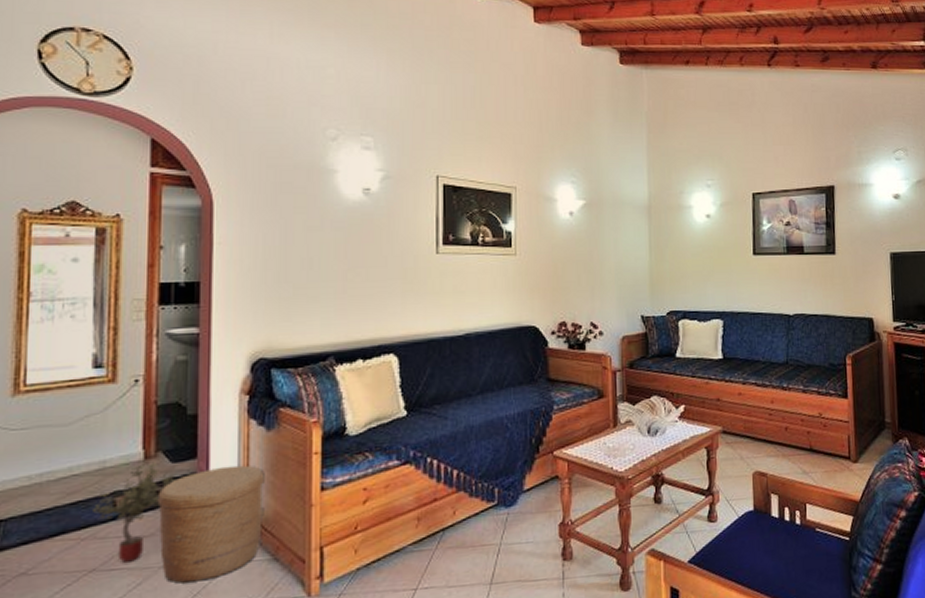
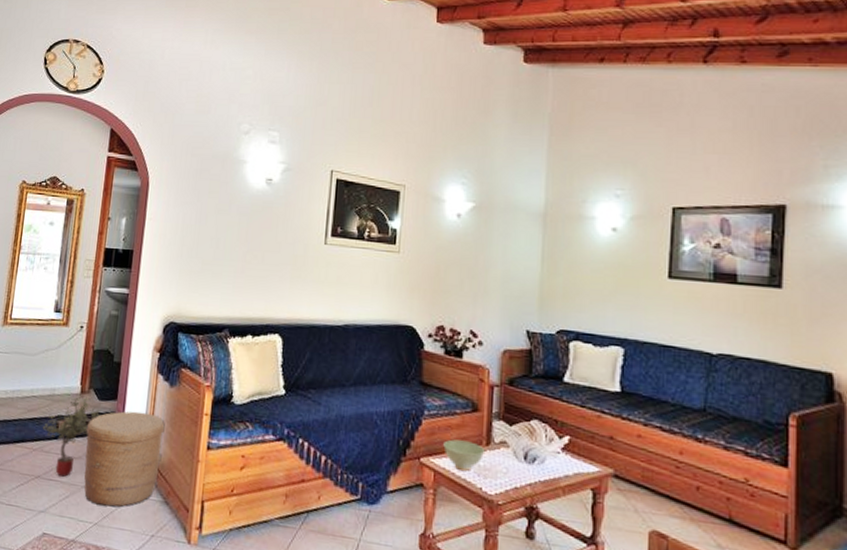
bowl: none [574,426,614,455] -> present [443,439,486,471]

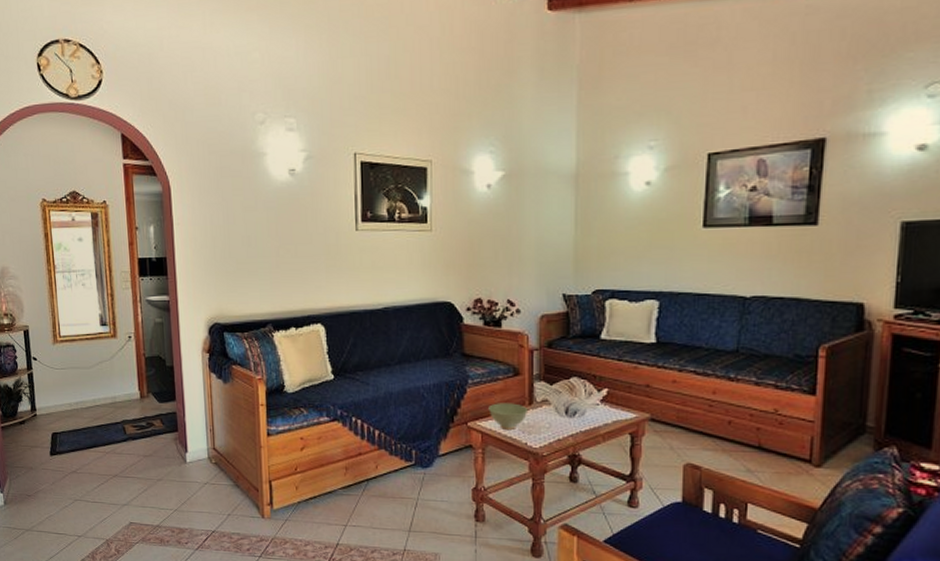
potted tree: present [42,396,101,477] -> none [110,400,163,473]
woven basket: present [84,411,165,507] -> none [151,409,226,494]

